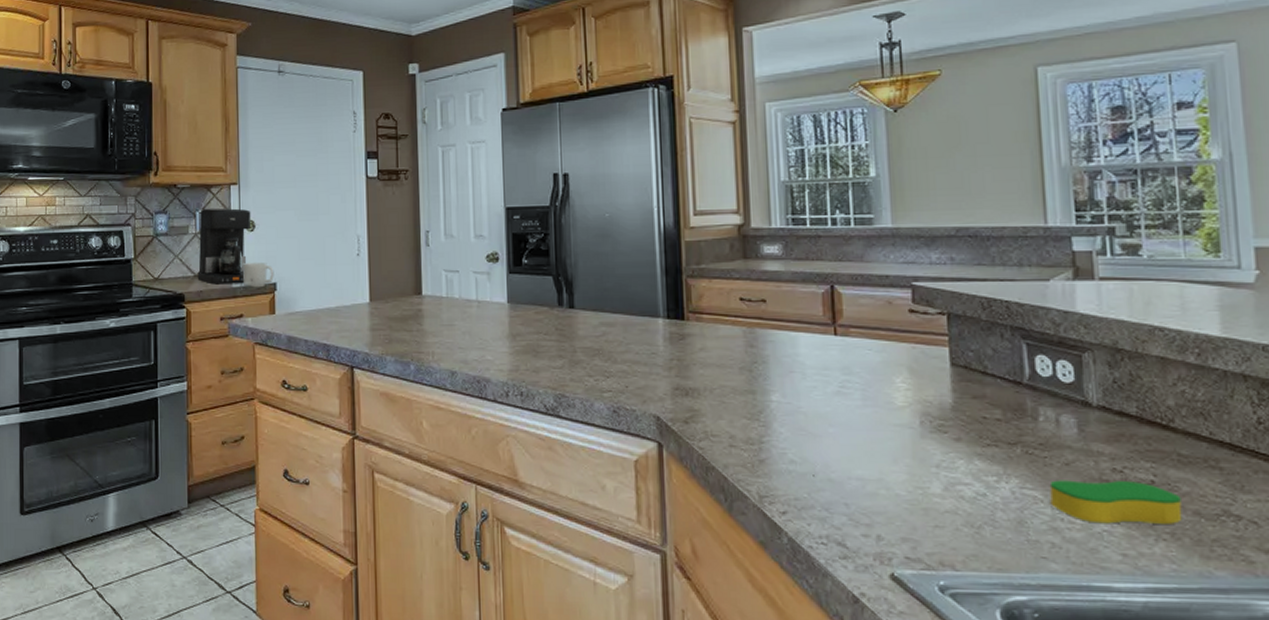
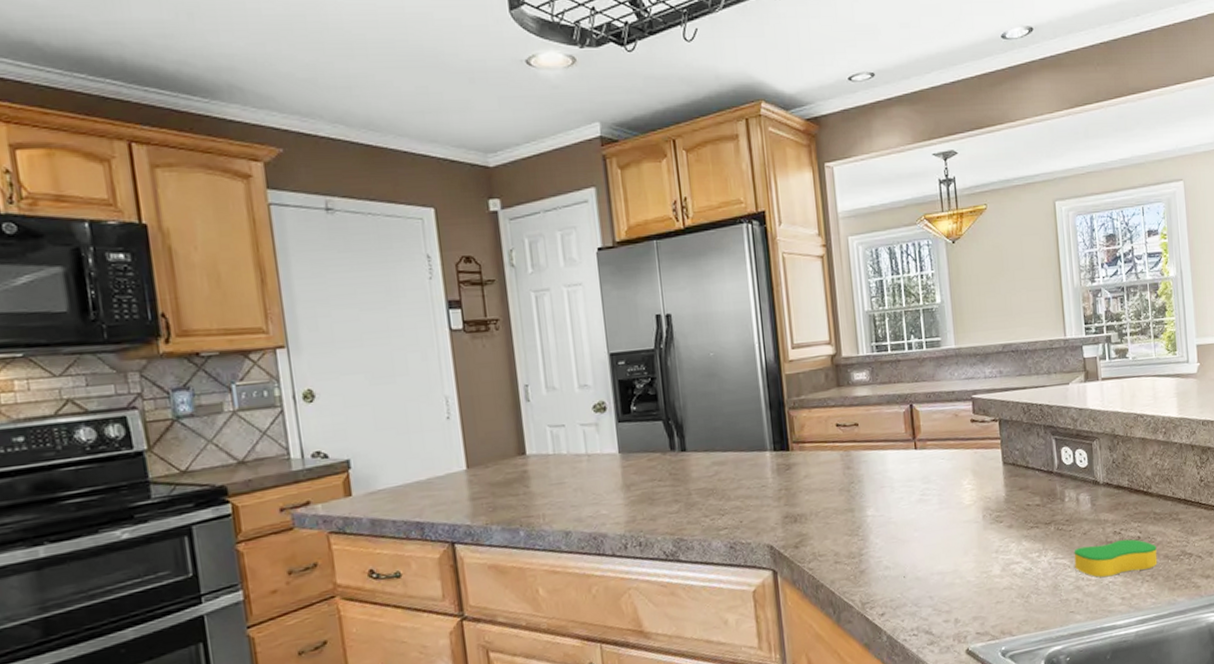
coffee maker: present [197,208,251,285] -> none [236,376,309,471]
mug: present [243,262,274,288] -> none [303,437,346,470]

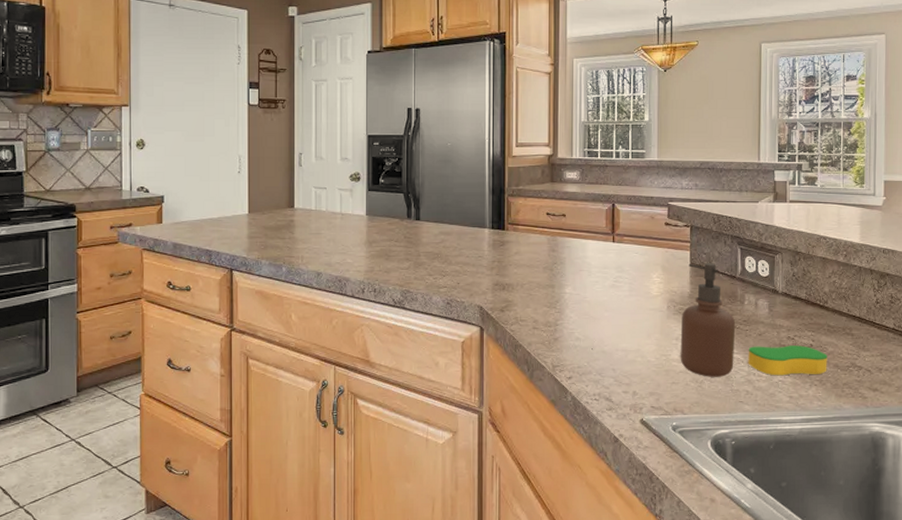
soap dispenser: none [999,459,1061,590] -> present [680,263,736,377]

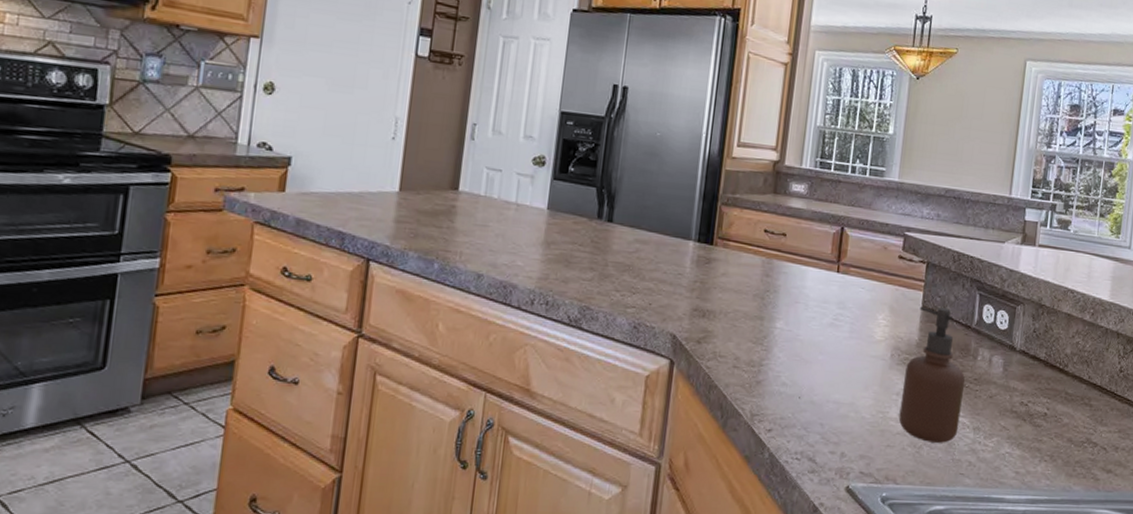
sponge: present [748,345,827,376] -> none [974,409,1062,449]

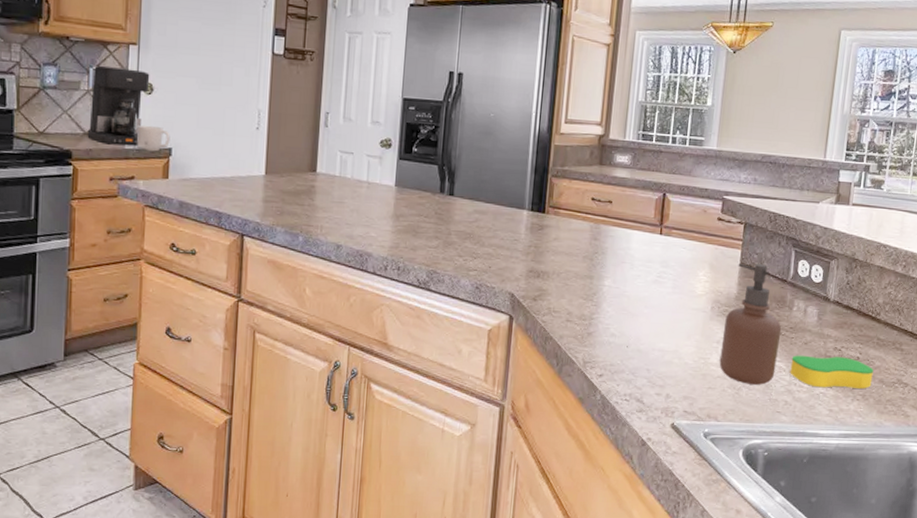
coffee maker: none [191,59,272,153] -> present [87,66,150,146]
mug: none [250,129,291,161] -> present [137,125,170,152]
sponge: none [974,409,1062,449] -> present [790,355,874,389]

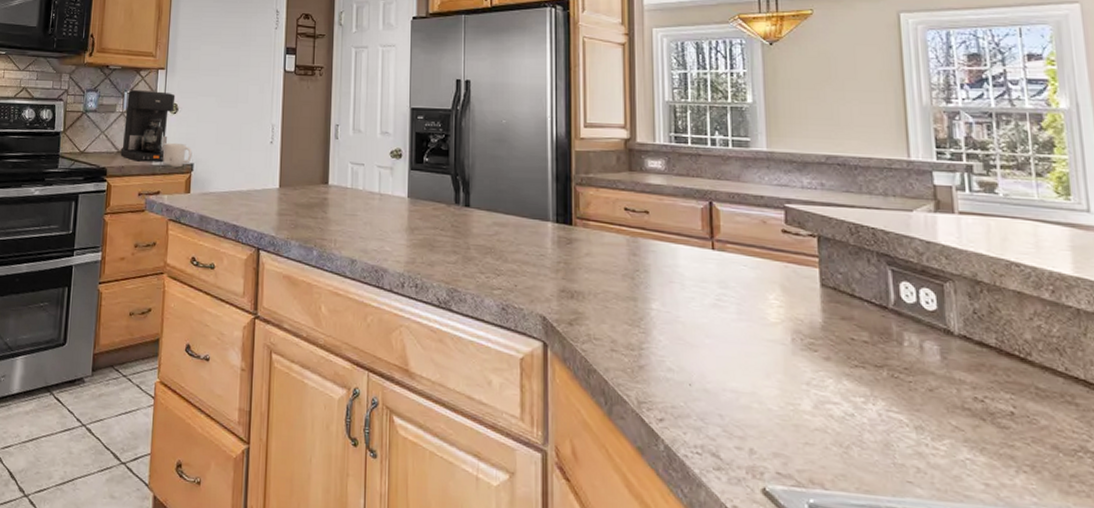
soap dispenser: present [719,263,782,385] -> none [812,284,895,444]
sponge: present [790,355,874,389] -> none [914,405,1042,457]

